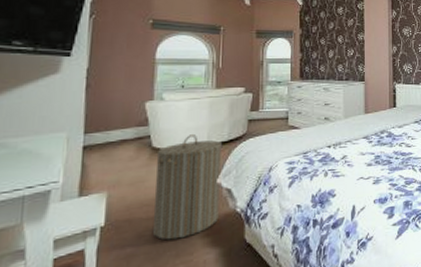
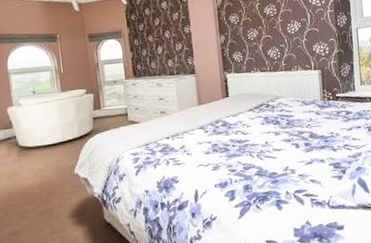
laundry hamper: present [152,134,221,240] -> none [23,133,81,220]

